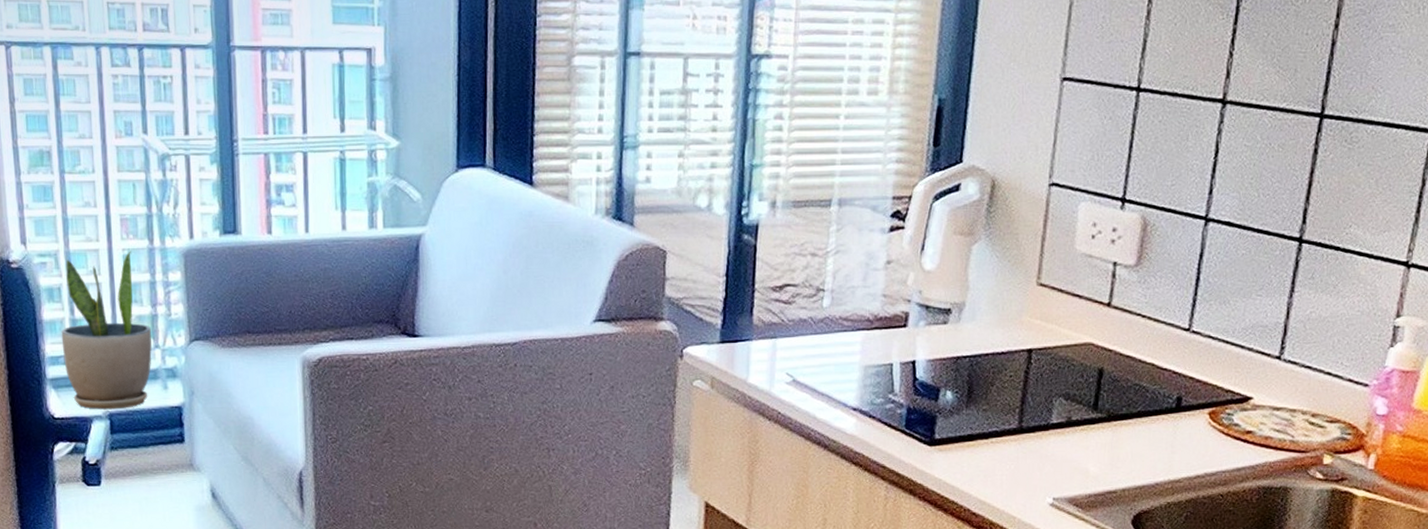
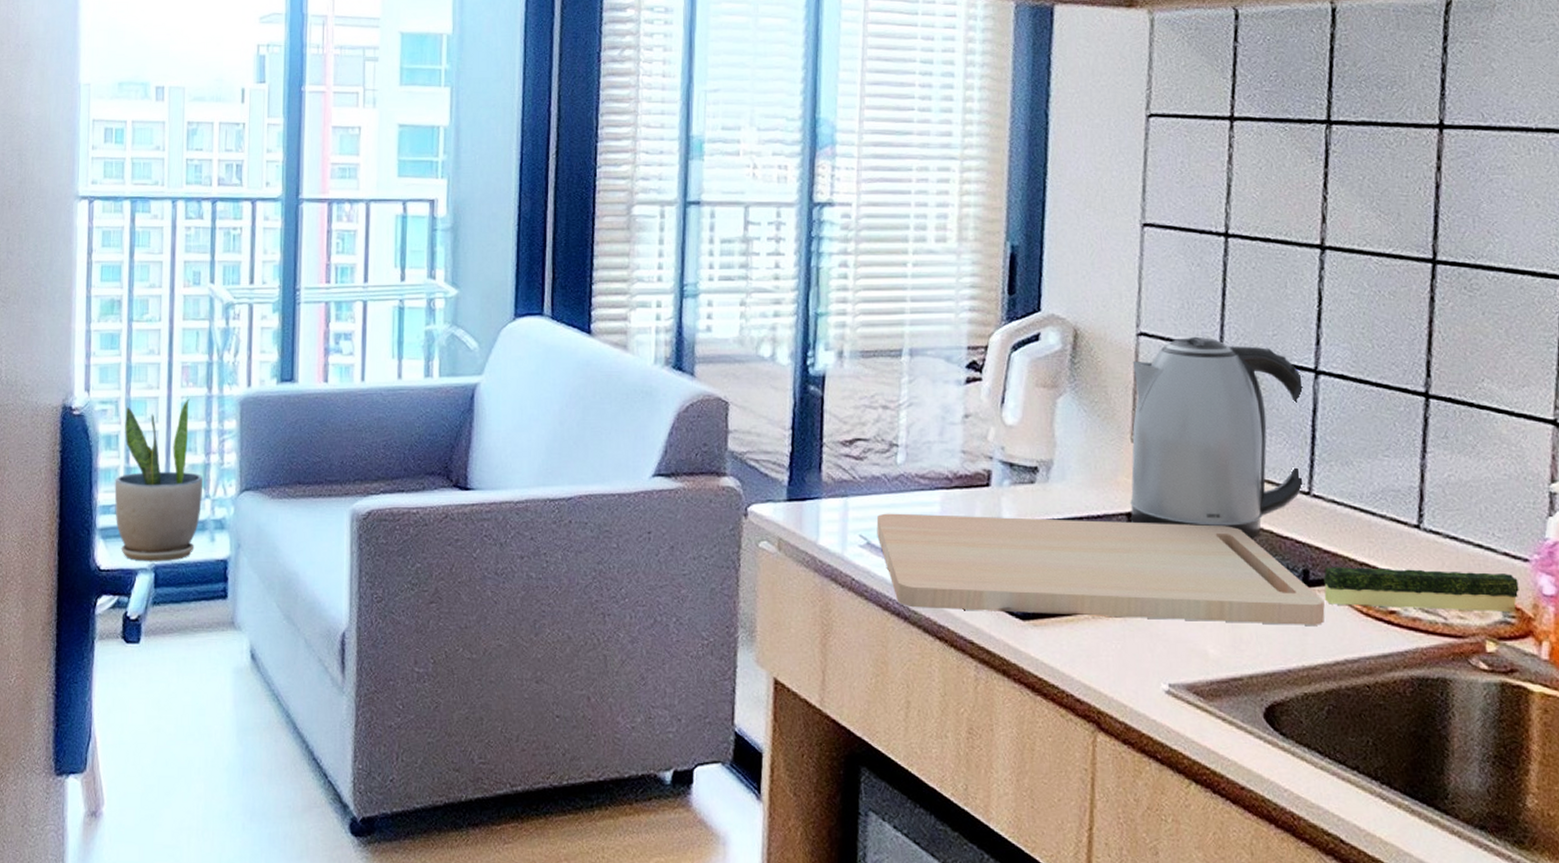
cutting board: none [802,352,1192,445] -> present [876,513,1325,625]
kettle: none [1032,186,1195,371] -> present [1130,336,1305,539]
sponge: none [1192,394,1357,430] -> present [1324,567,1519,612]

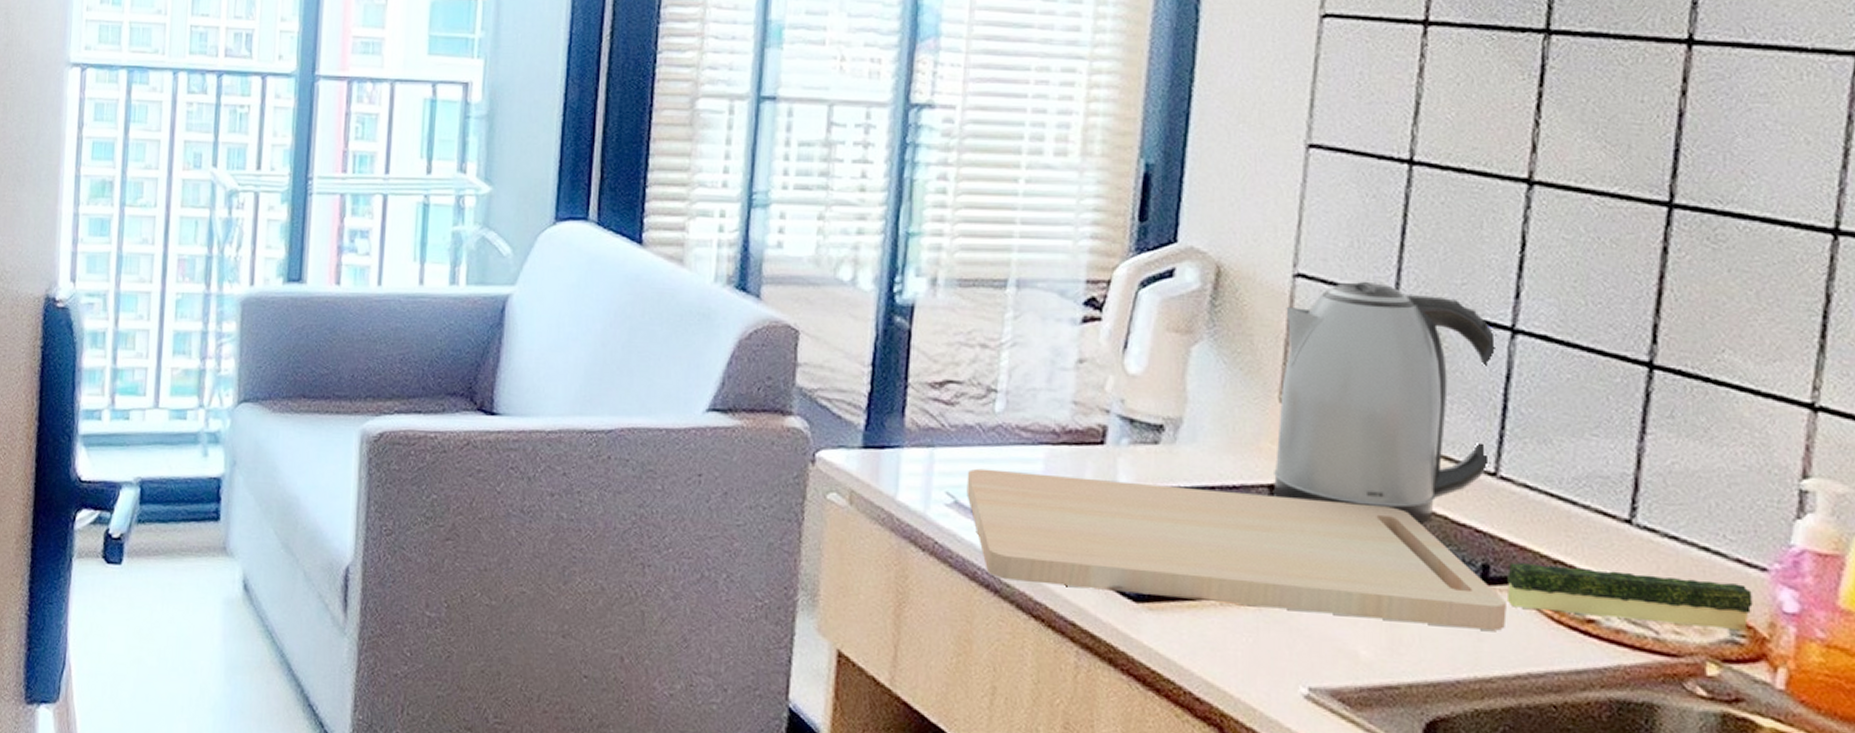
potted plant: present [114,398,203,561] -> none [99,295,197,475]

